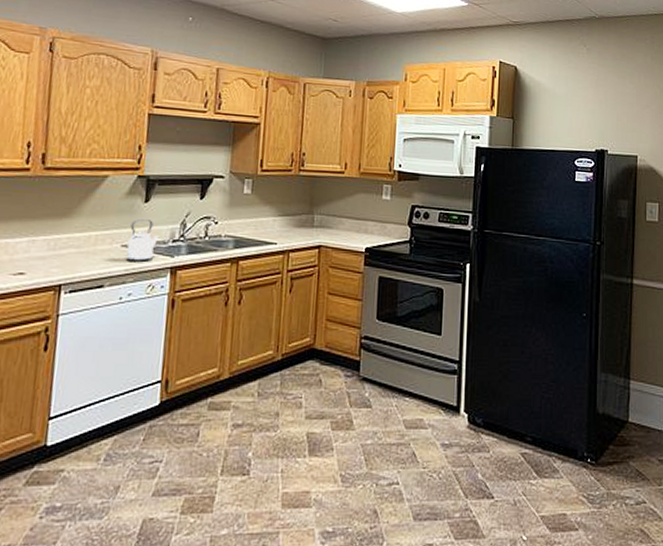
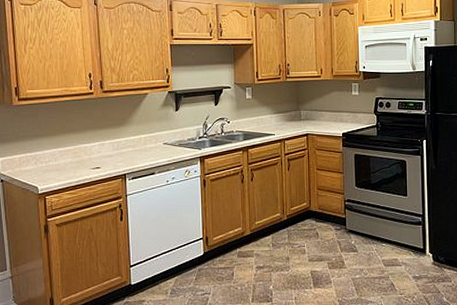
kettle: present [125,218,160,262] -> none [167,122,189,154]

